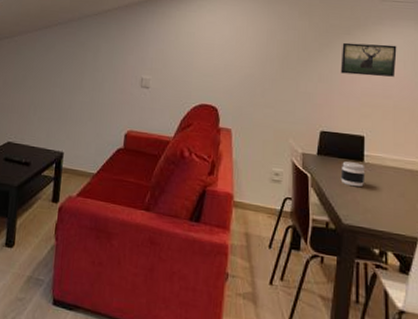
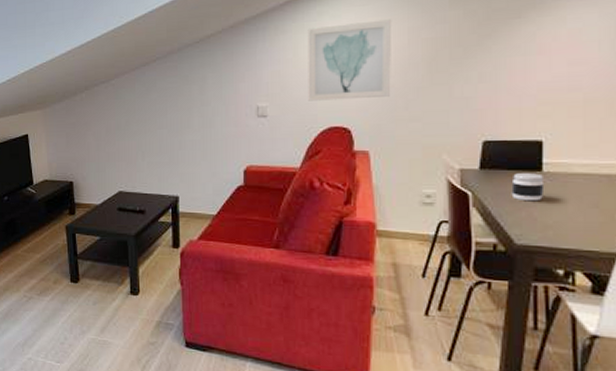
wall art: none [185,17,256,84] -> present [307,19,392,101]
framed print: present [340,42,397,77] -> none [508,22,588,68]

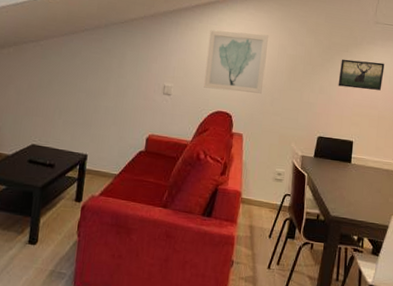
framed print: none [508,22,588,68] -> present [338,59,385,90]
jar: present [511,173,545,202] -> none [331,163,352,185]

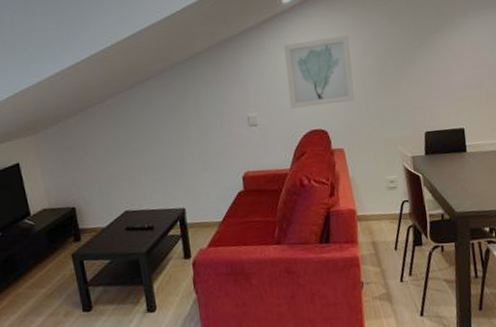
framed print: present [338,59,385,90] -> none [433,35,484,73]

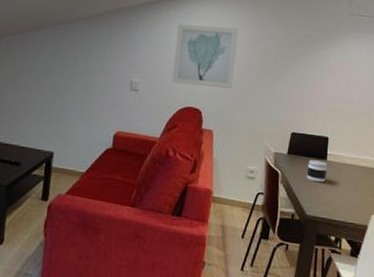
jar: none [447,154,470,177] -> present [306,160,328,183]

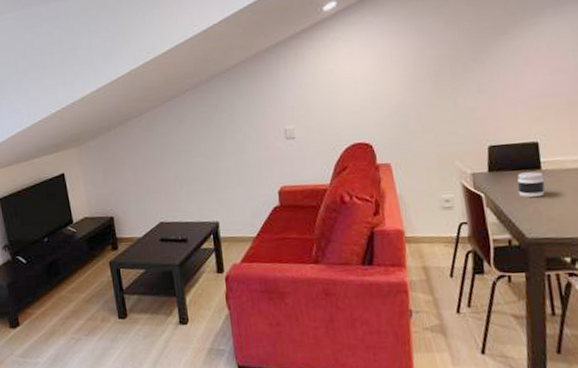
wall art: present [172,23,239,89] -> none [324,41,403,121]

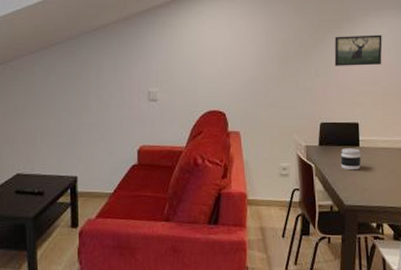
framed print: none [499,35,565,79] -> present [334,35,383,66]

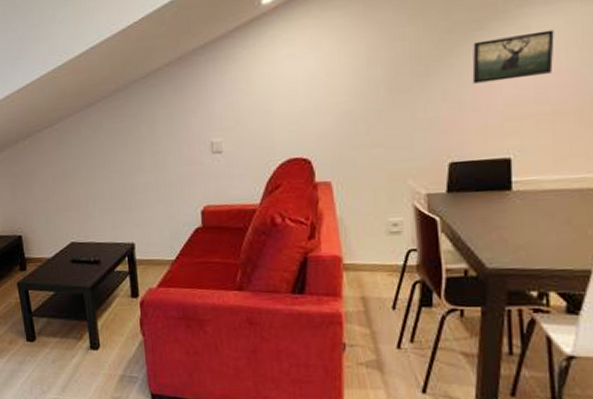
jar: present [340,148,362,171] -> none [480,193,515,223]

